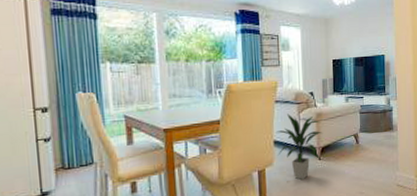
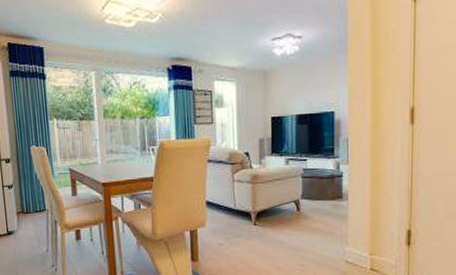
indoor plant: present [275,114,322,180] -> none [208,174,258,244]

